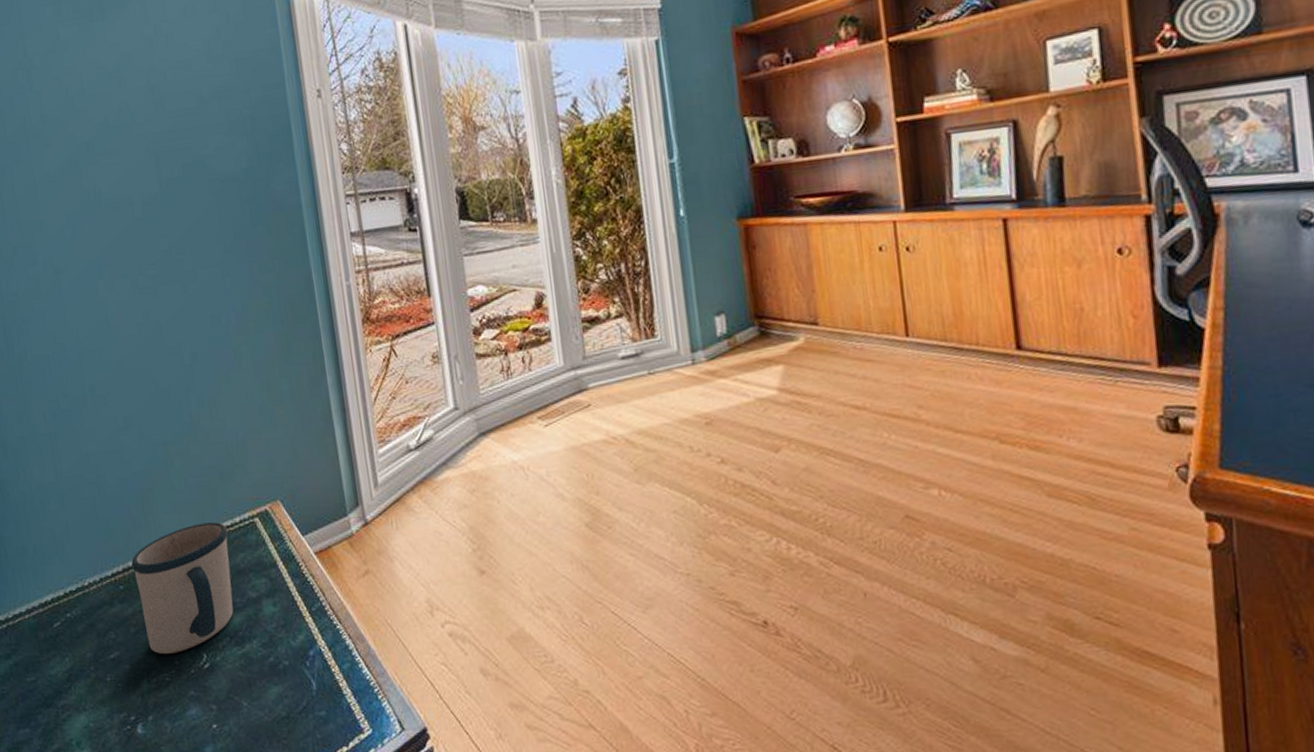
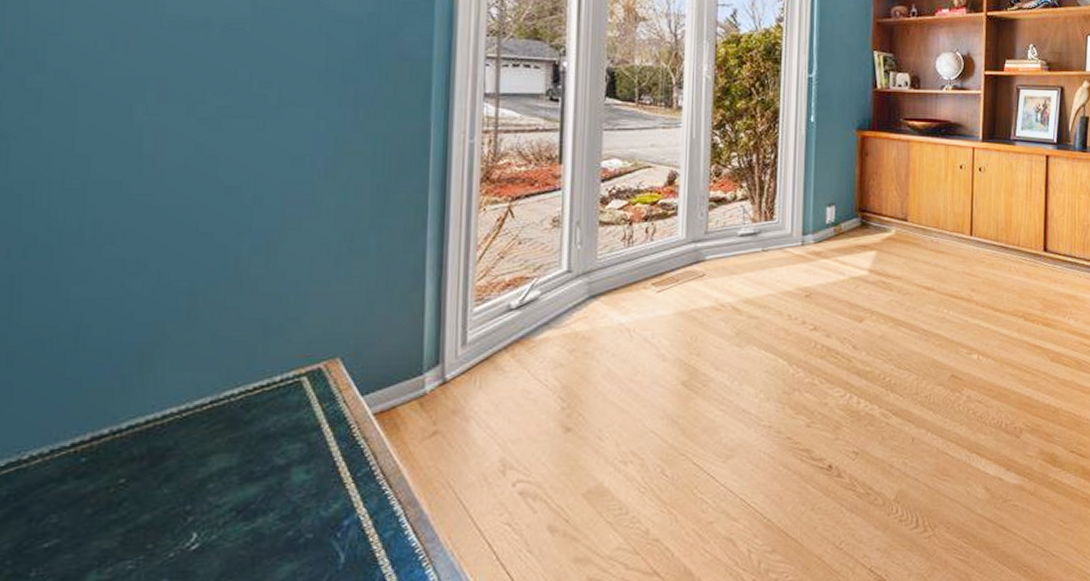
mug: present [131,522,234,655] -> none [106,381,262,538]

